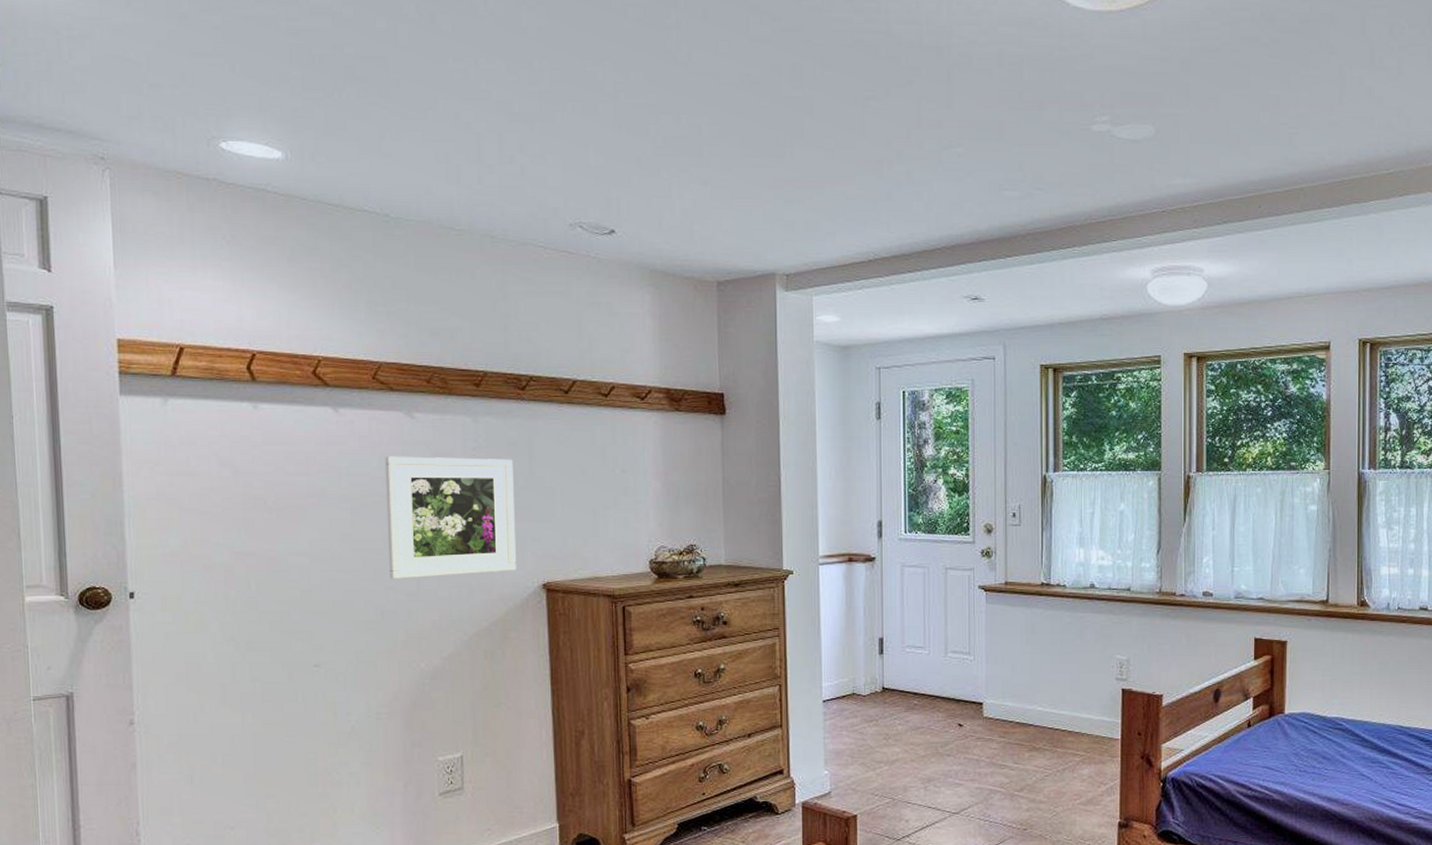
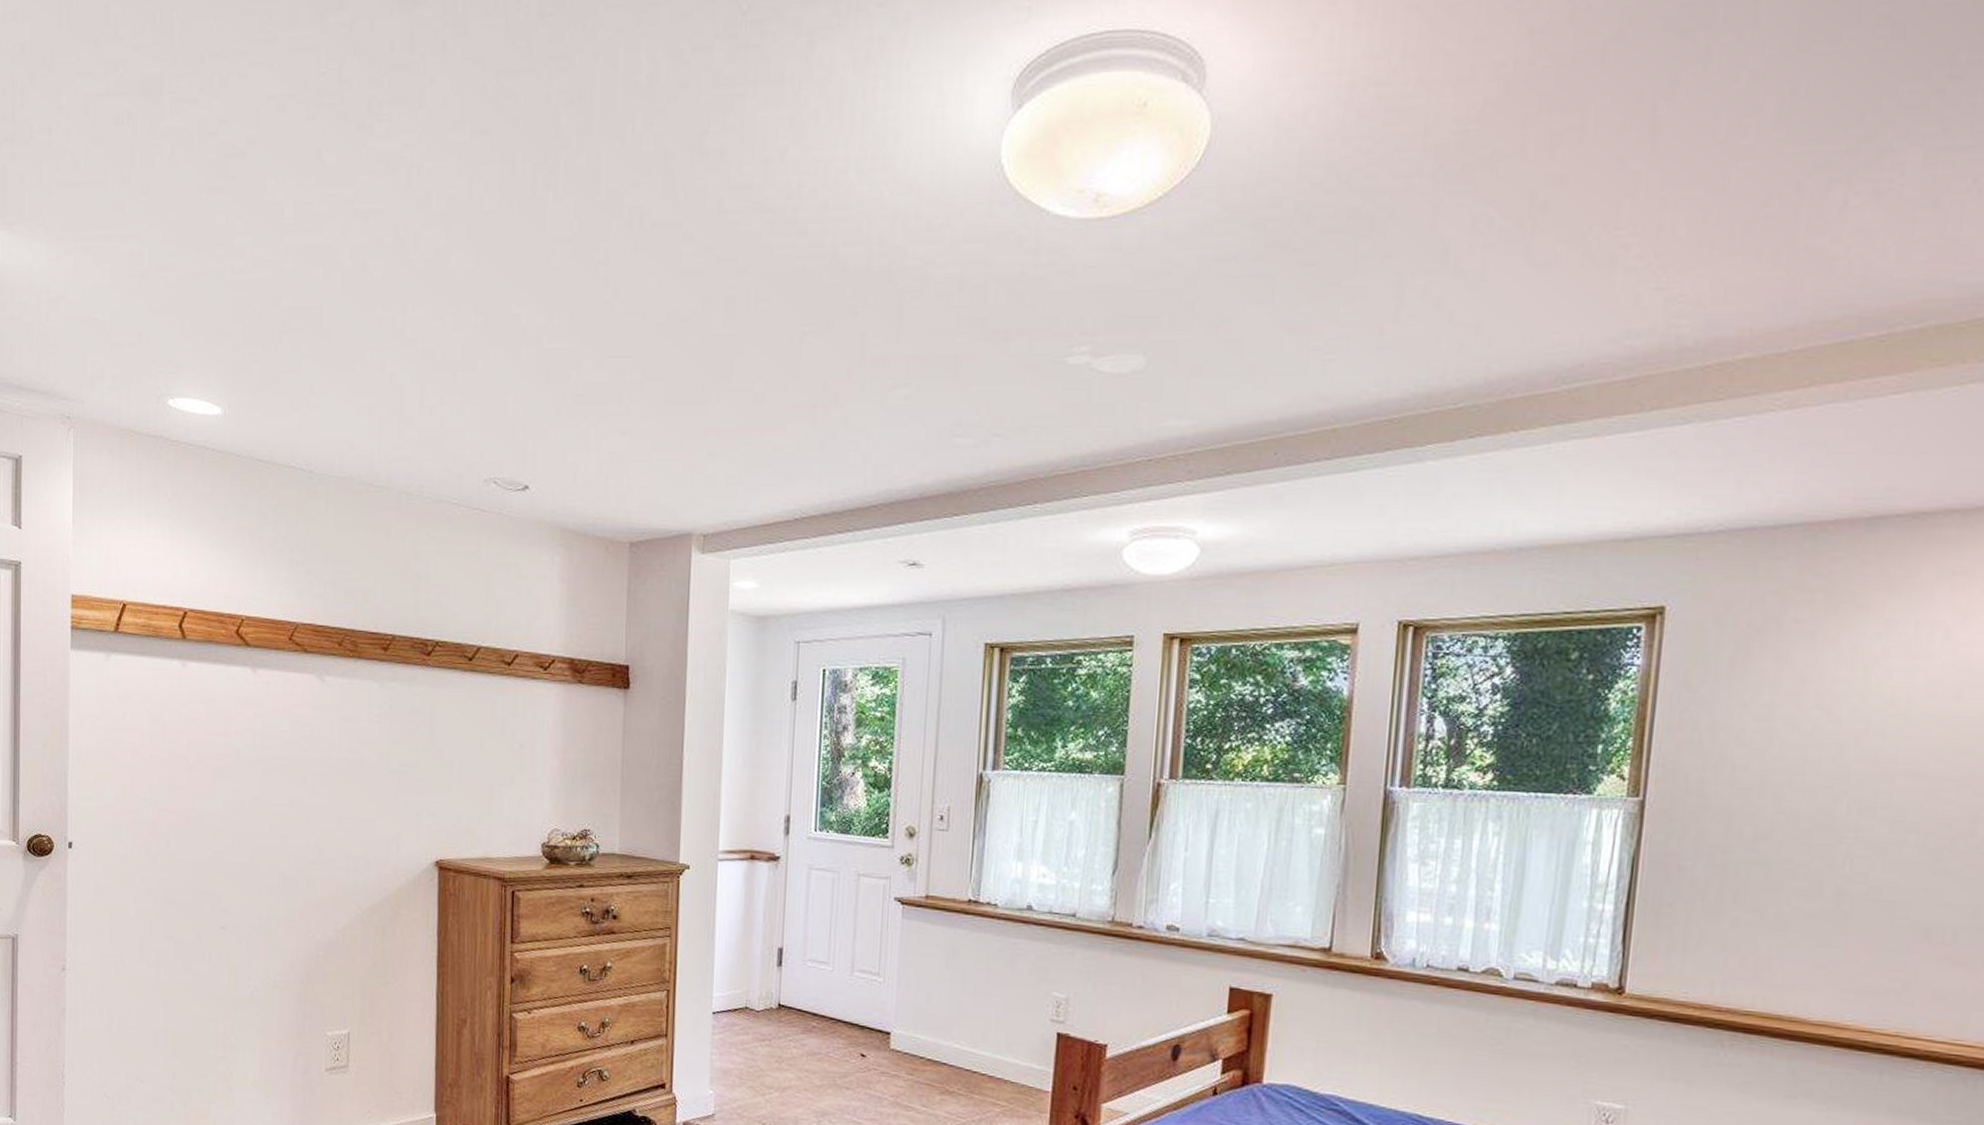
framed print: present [384,456,517,579] -> none [293,719,414,847]

